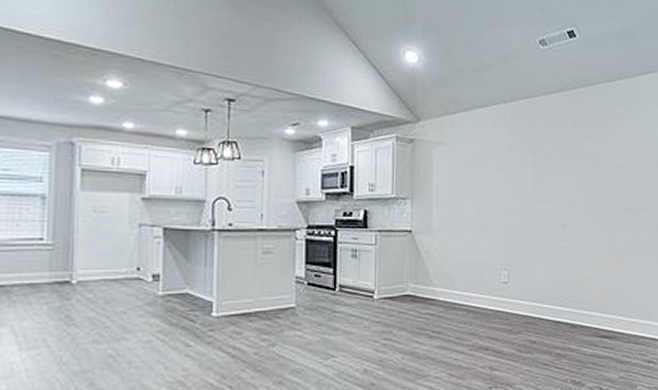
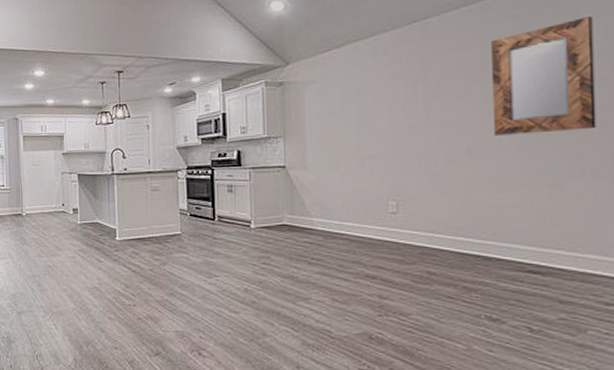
home mirror: none [581,117,646,213] -> present [491,16,597,136]

